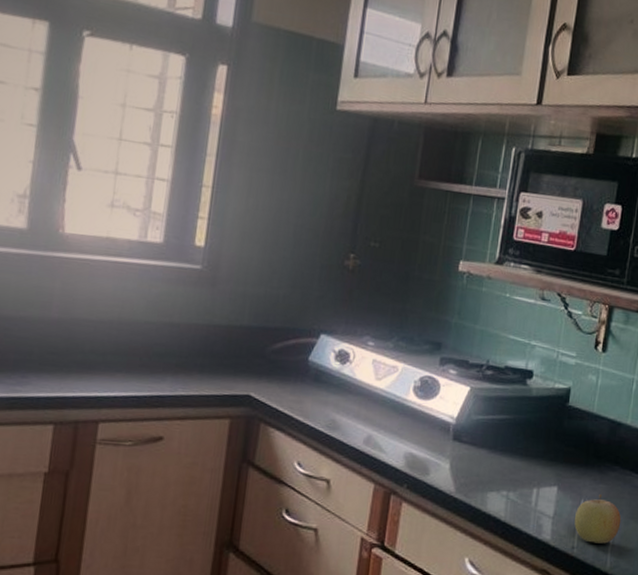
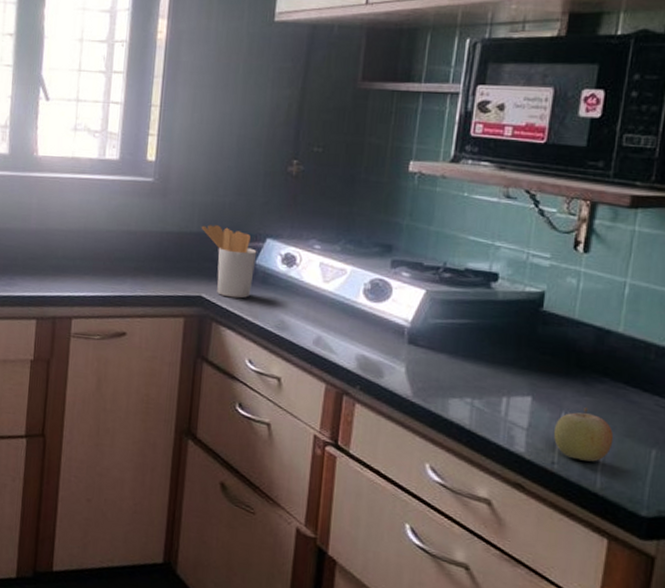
utensil holder: none [253,318,311,398] -> present [202,224,257,299]

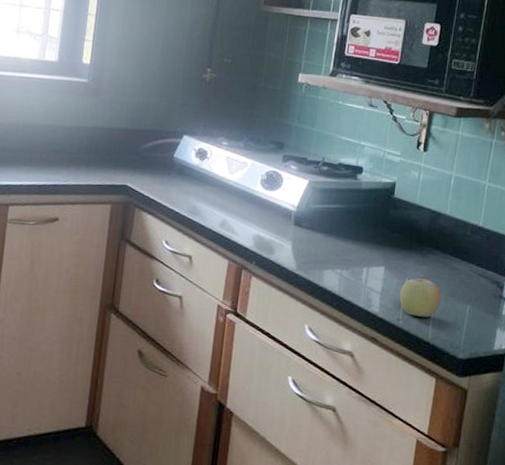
utensil holder: present [202,224,257,299] -> none [129,122,175,187]

